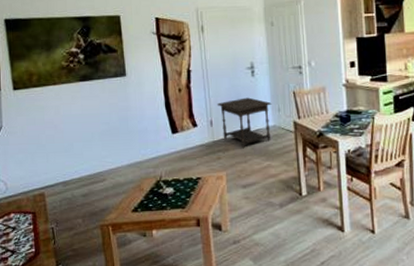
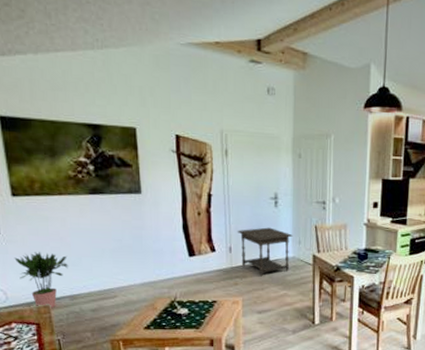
potted plant: none [14,141,61,197] -> present [14,252,68,309]

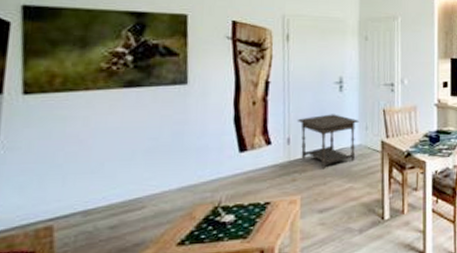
potted plant: present [14,252,68,309] -> none [13,159,85,231]

